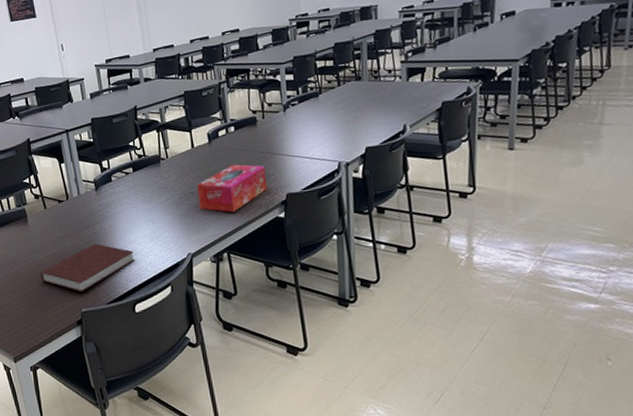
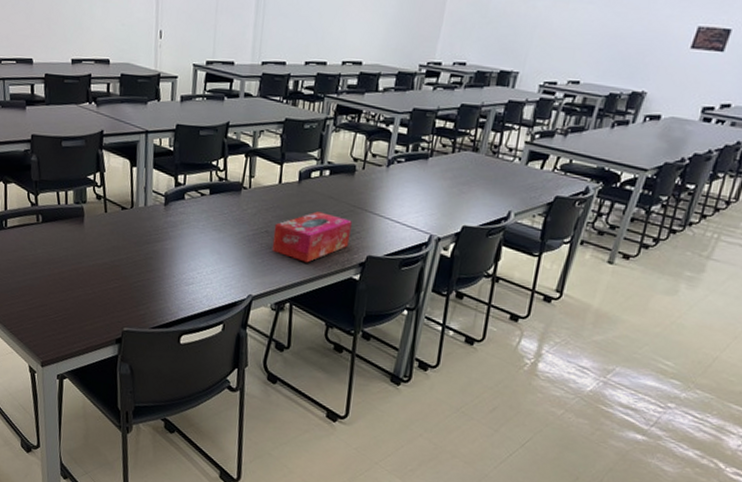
notebook: present [40,243,136,293] -> none [86,262,192,311]

